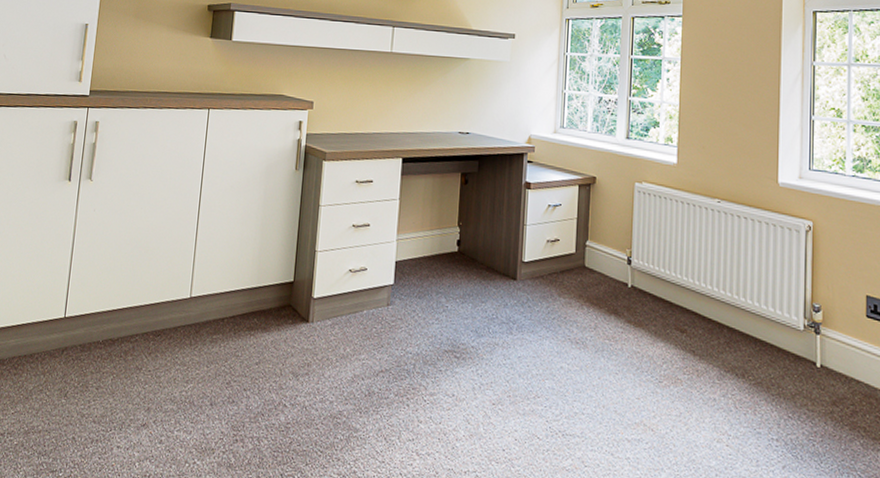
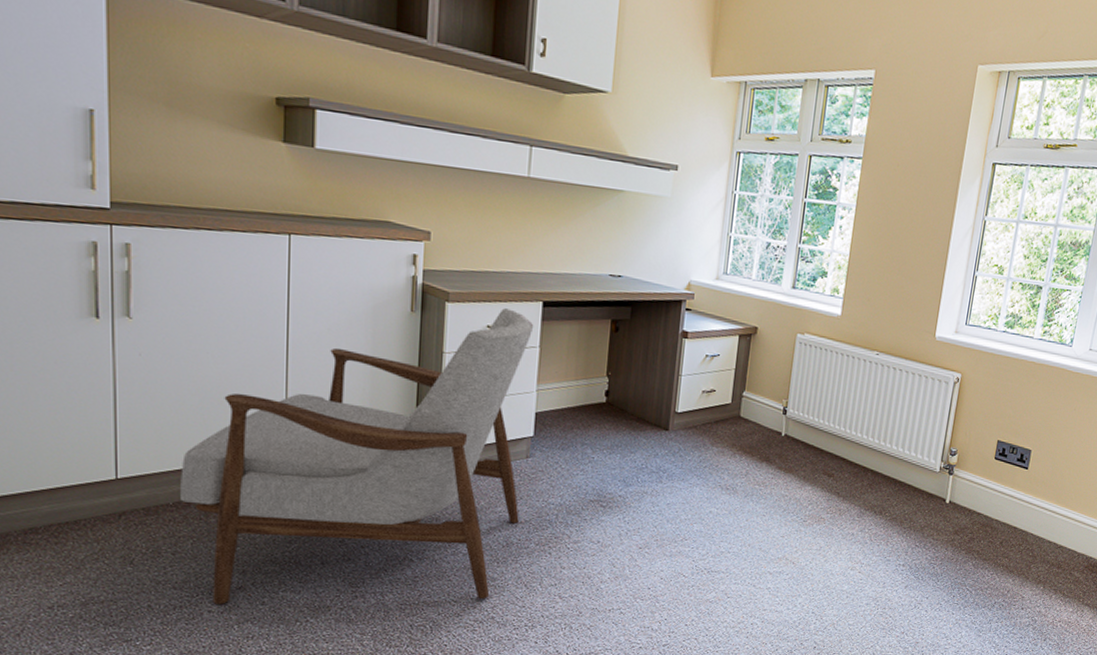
armchair: none [108,165,395,452] -> present [181,308,534,604]

